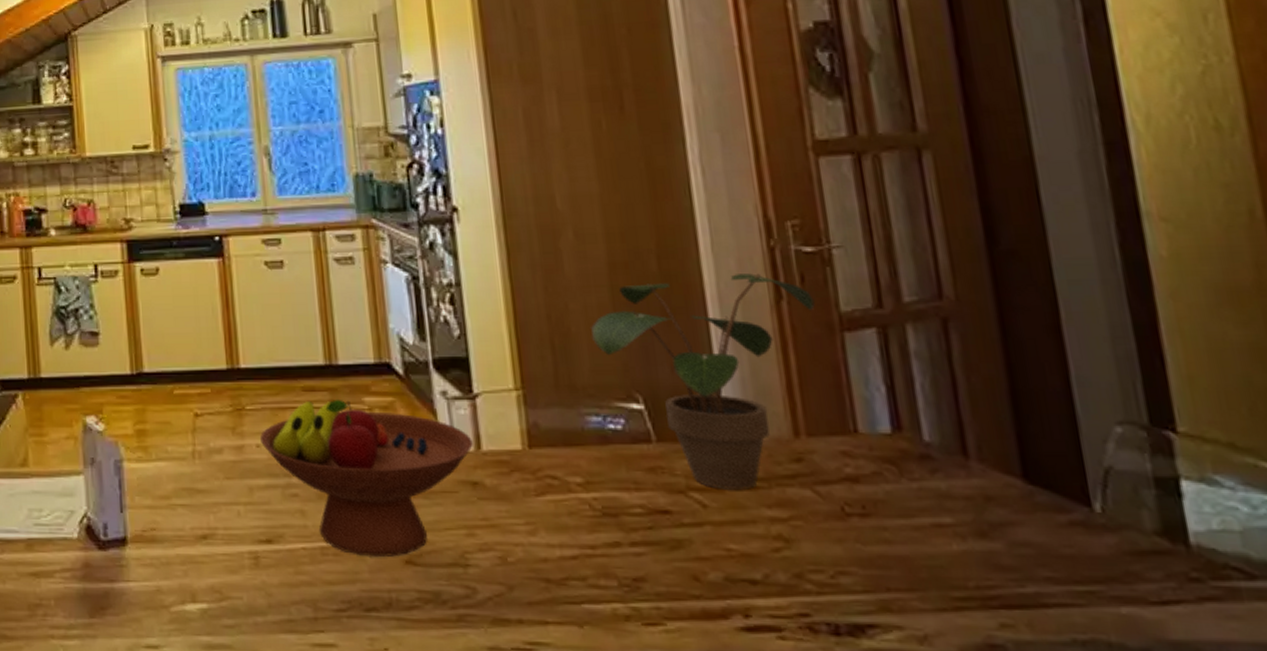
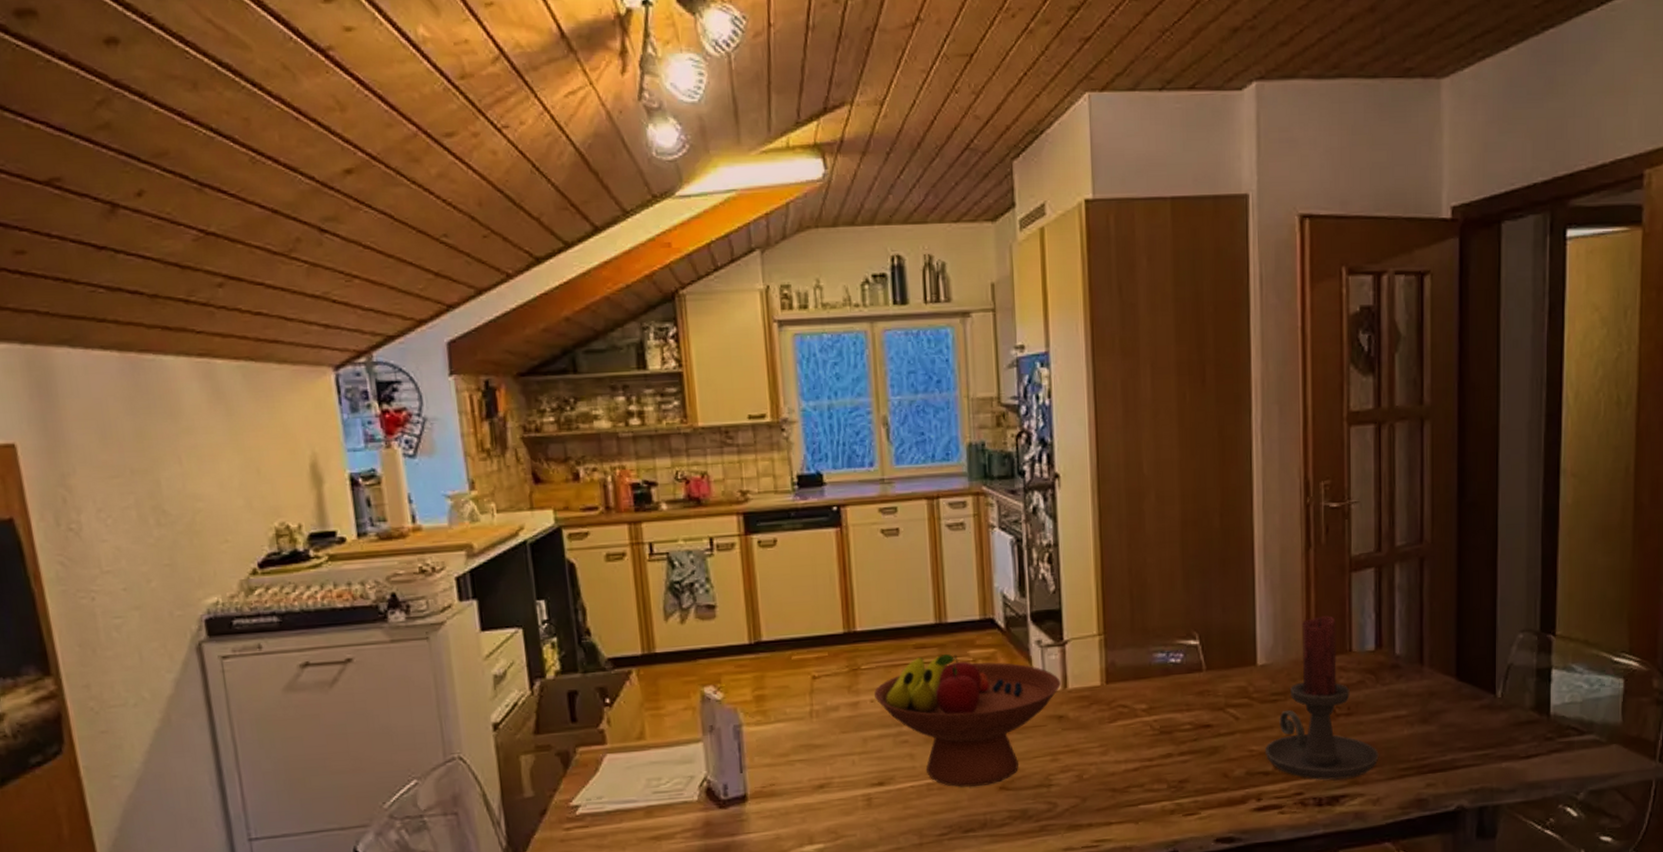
potted plant: present [591,273,815,490] -> none [1163,526,1334,704]
candle holder: none [748,385,919,604] -> present [1265,615,1379,780]

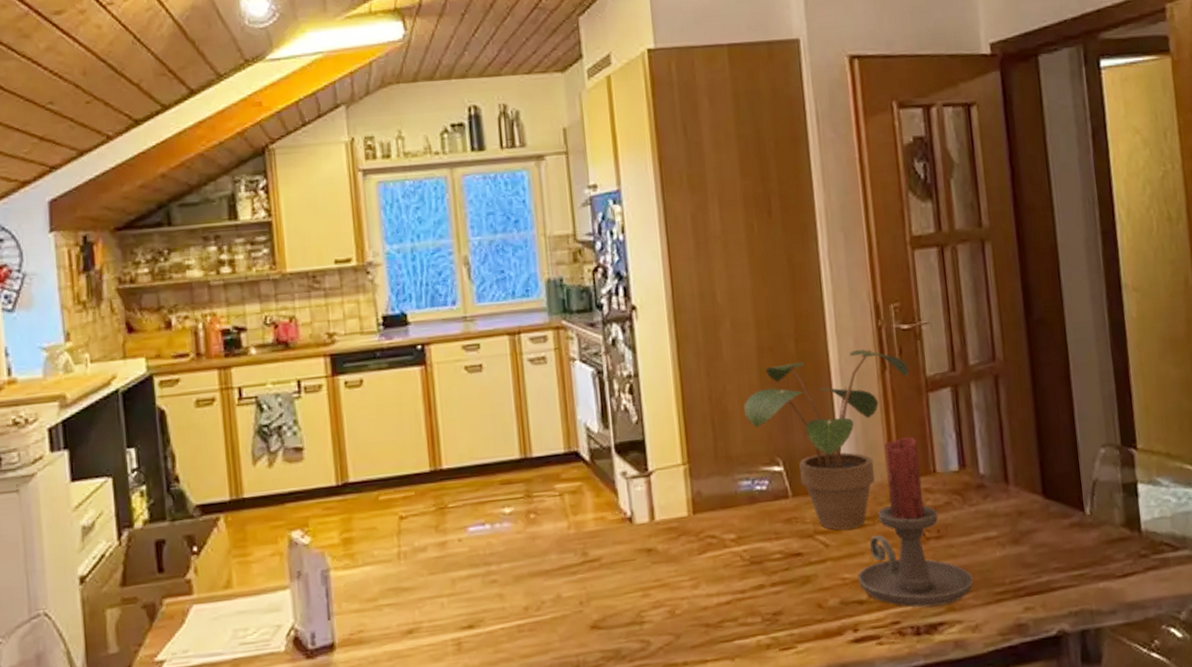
fruit bowl: present [873,653,1061,788] -> none [461,488,648,628]
potted plant: none [1163,526,1334,704] -> present [743,349,909,530]

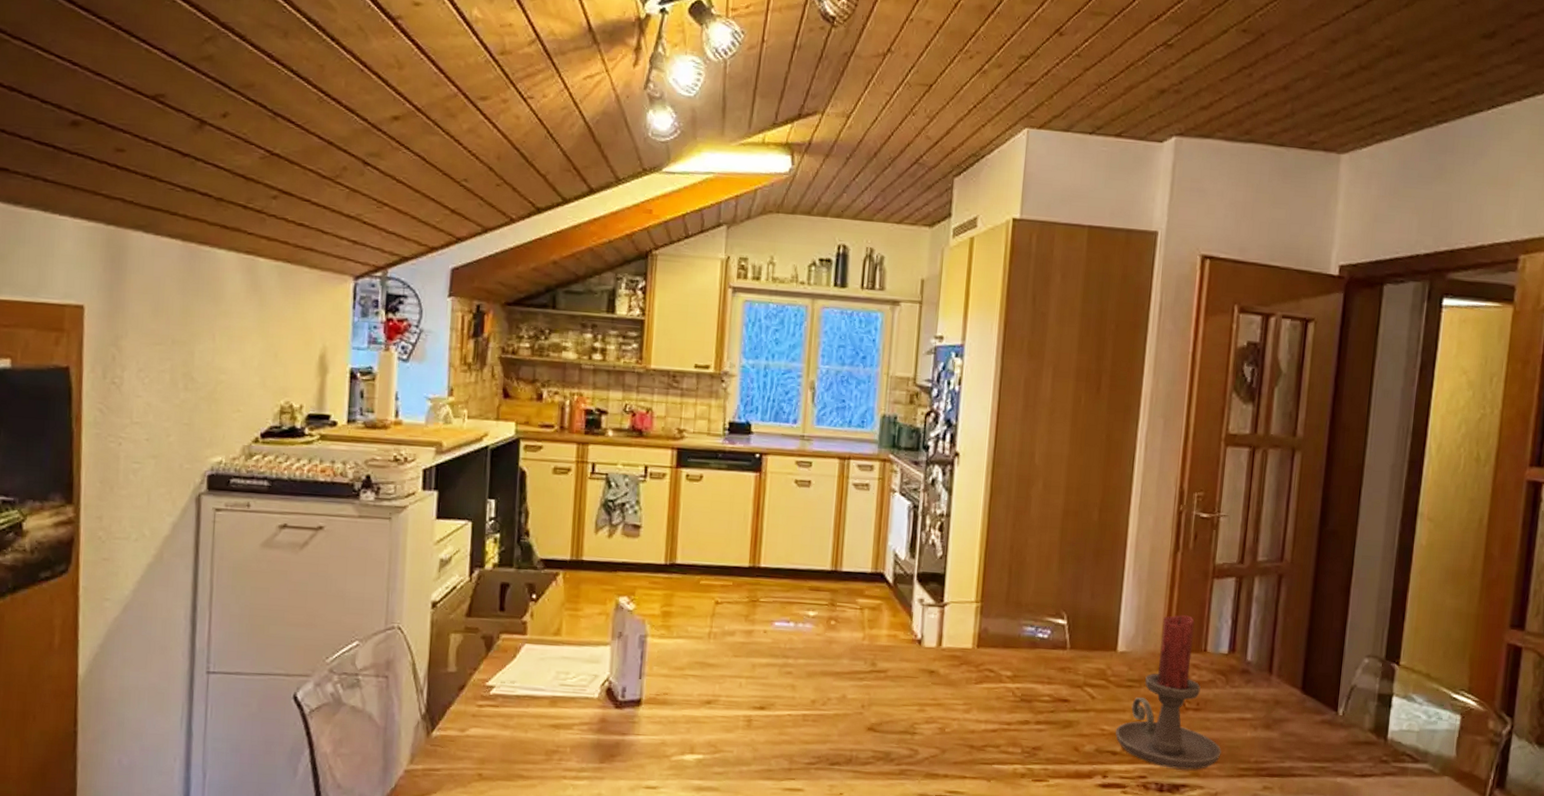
potted plant: present [743,349,909,530] -> none [1040,528,1200,688]

